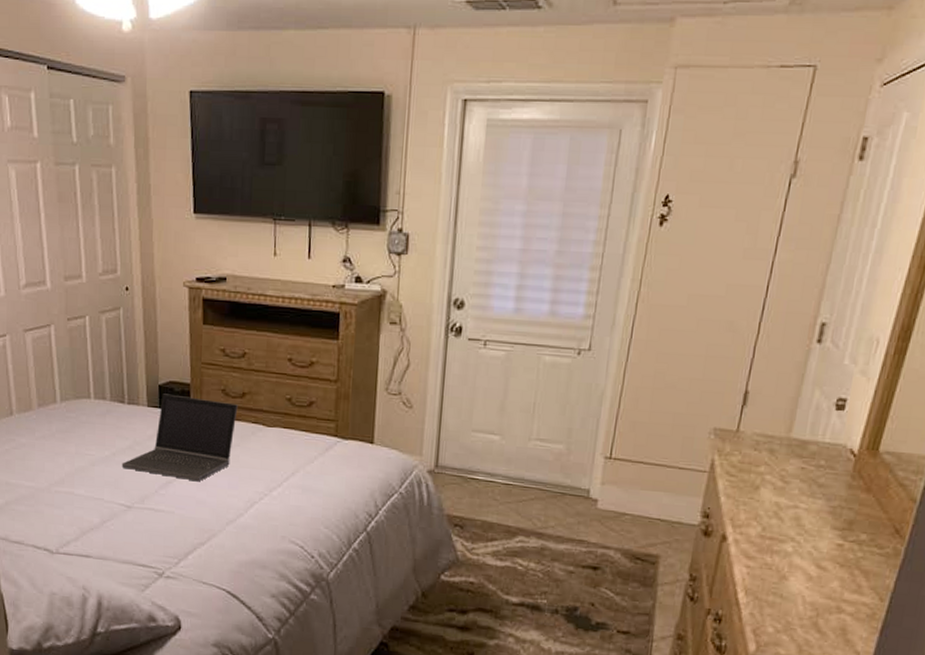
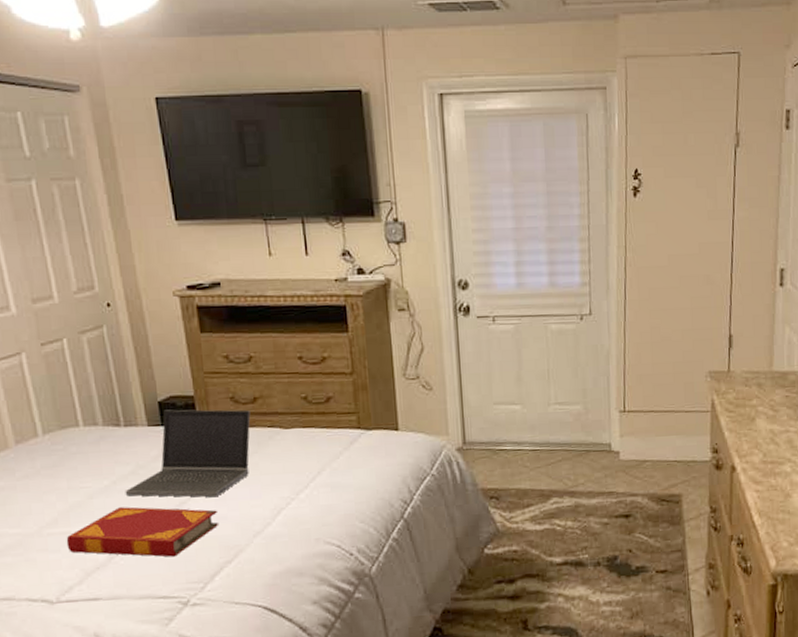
hardback book: none [69,477,198,531] -> present [66,507,220,557]

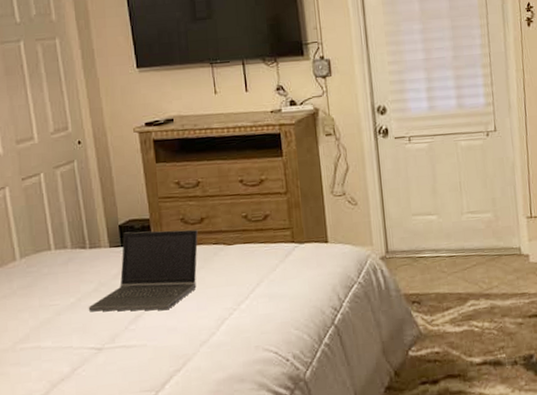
hardback book: present [66,507,220,557] -> none [36,321,170,368]

